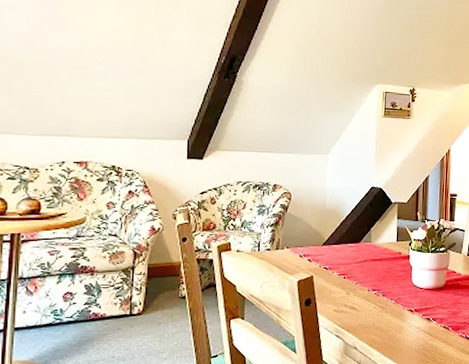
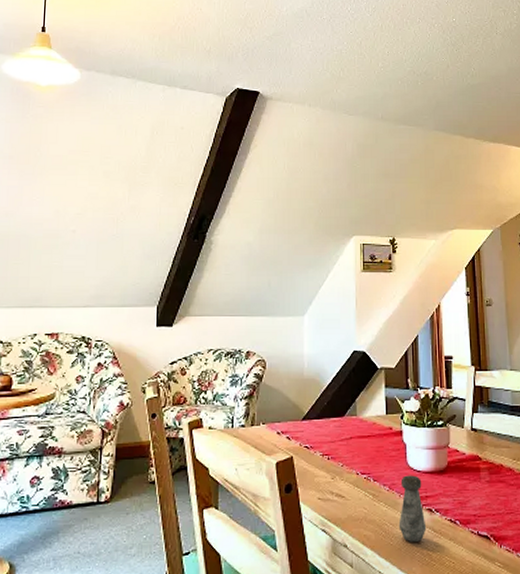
salt shaker: none [401,291,424,344] -> present [398,475,427,542]

